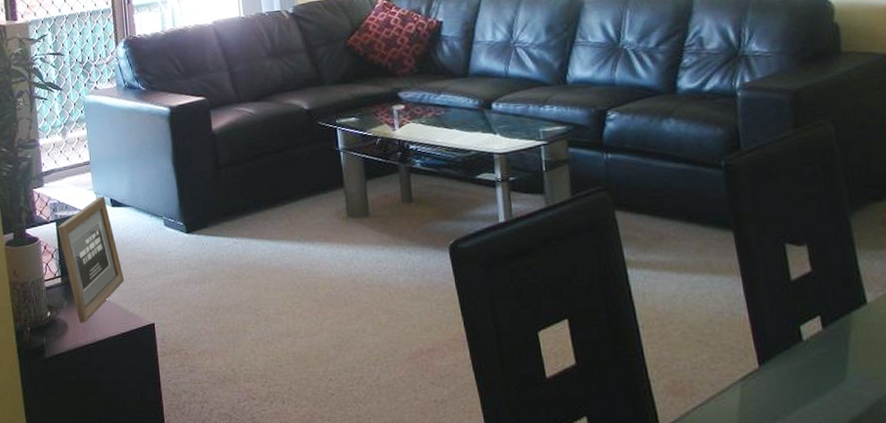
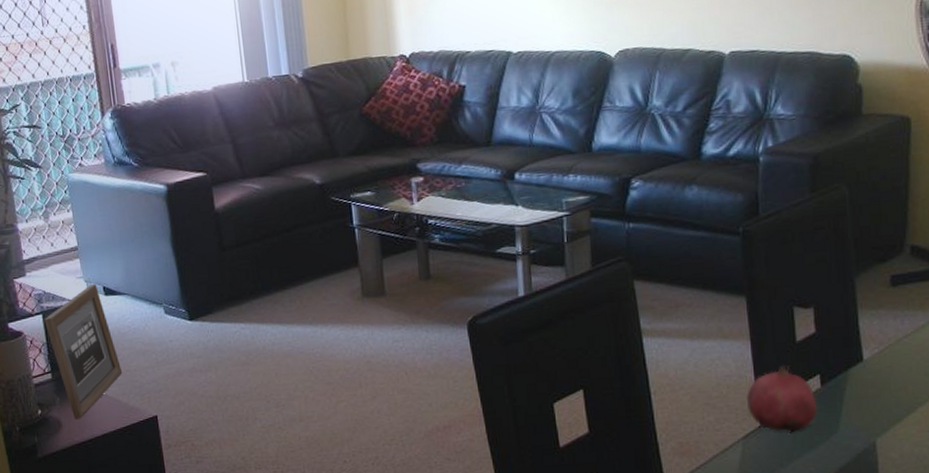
fruit: none [741,305,821,375] -> present [746,365,818,432]

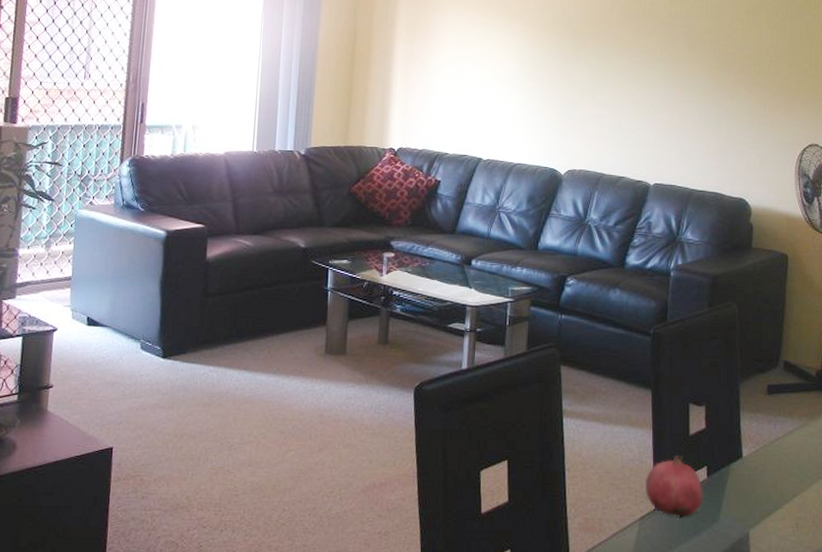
picture frame: present [44,284,123,420] -> none [22,314,89,444]

